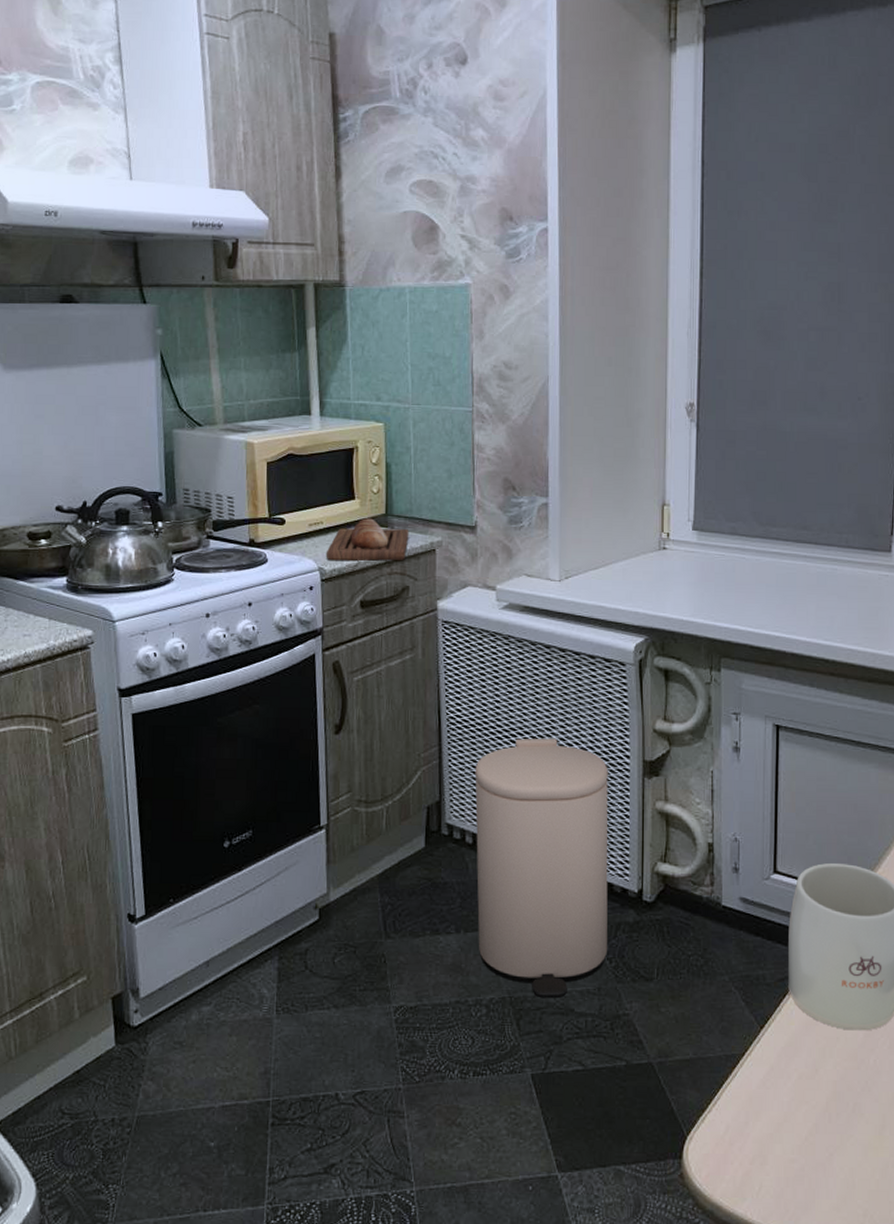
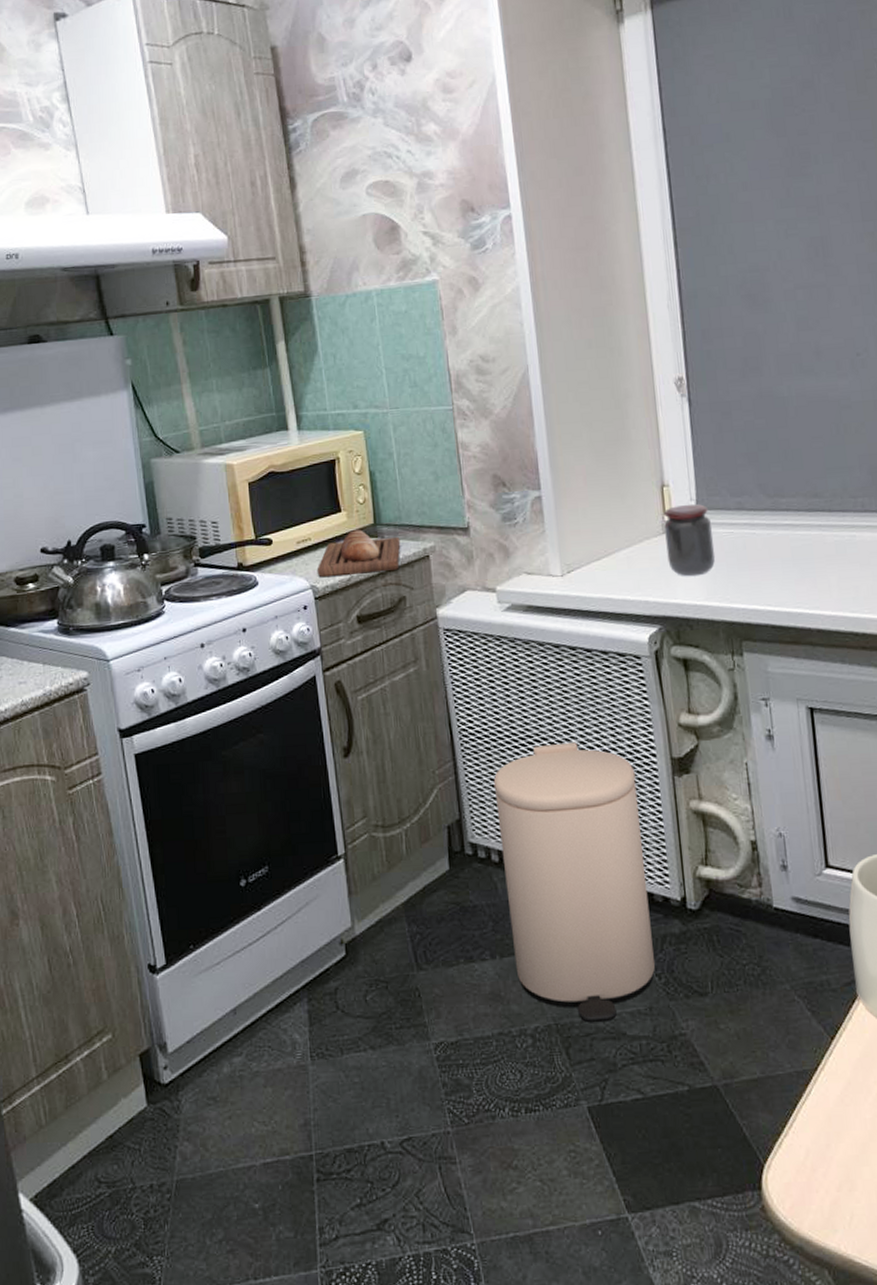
jar: none [661,524,706,593] -> present [664,504,716,577]

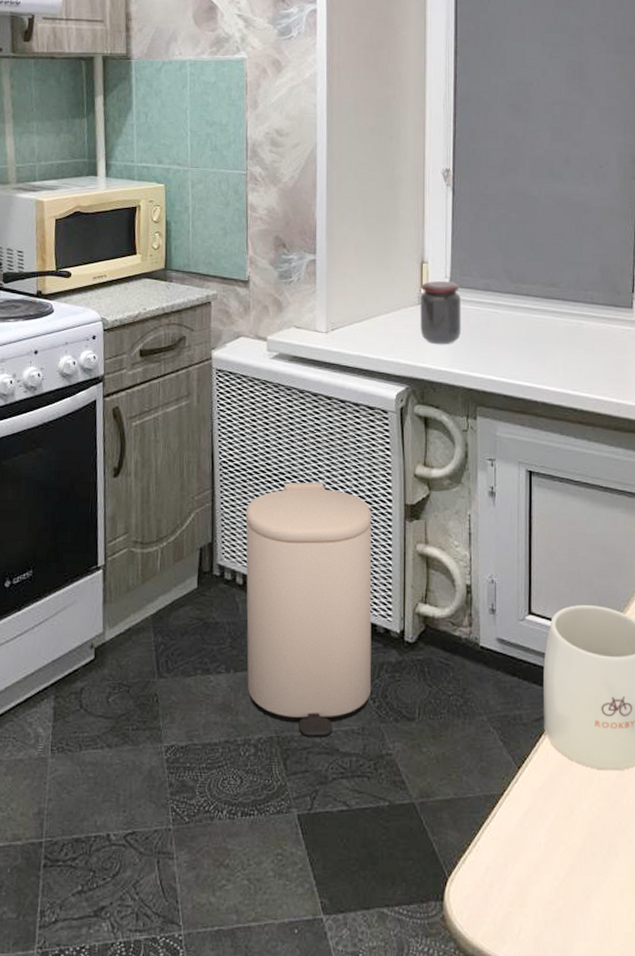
bread loaf: present [316,530,401,577] -> none [108,272,187,313]

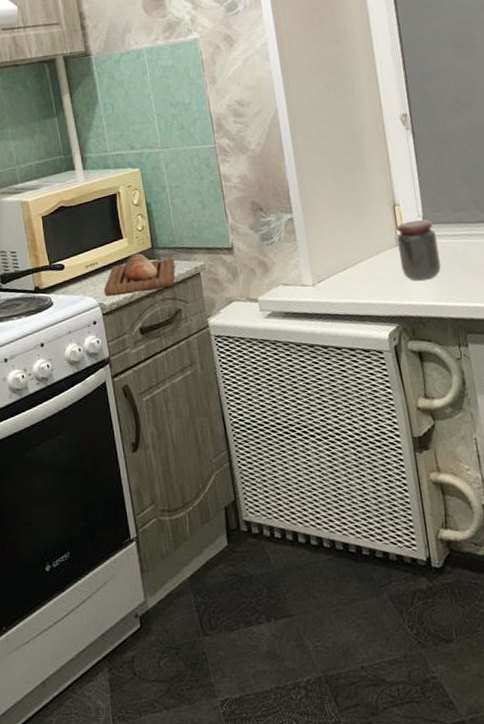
bread loaf: none [108,272,187,313] -> present [103,253,176,295]
pedal bin: present [245,482,372,738] -> none [262,428,408,673]

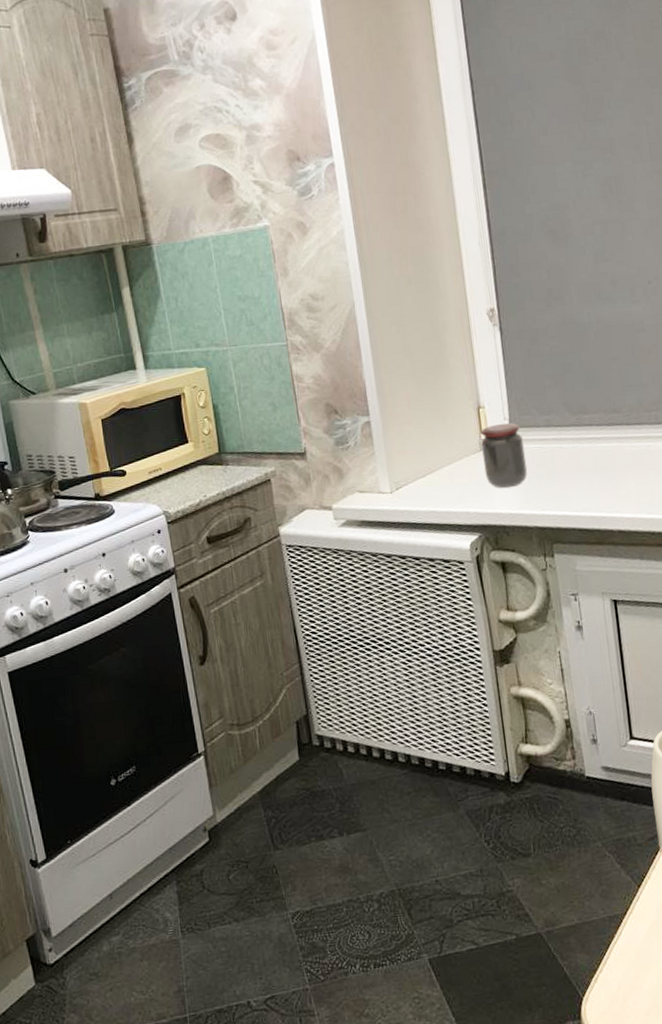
bread loaf: present [103,253,176,295] -> none [168,458,244,503]

